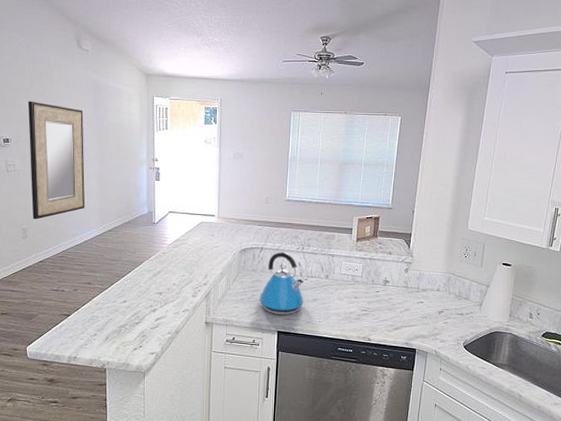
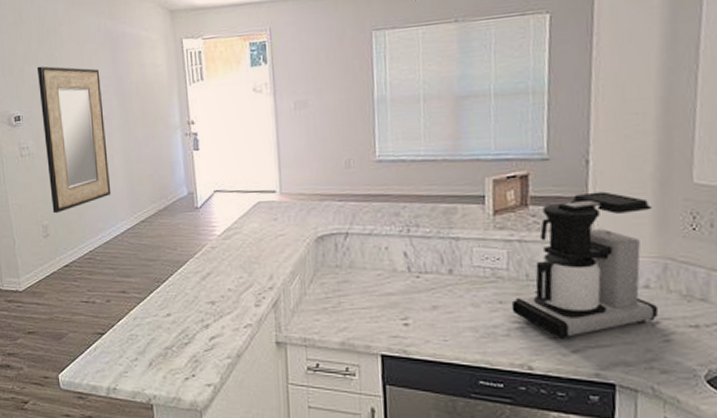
kettle: present [259,252,304,316] -> none [348,238,418,331]
coffee maker: none [362,231,446,321] -> present [511,191,659,339]

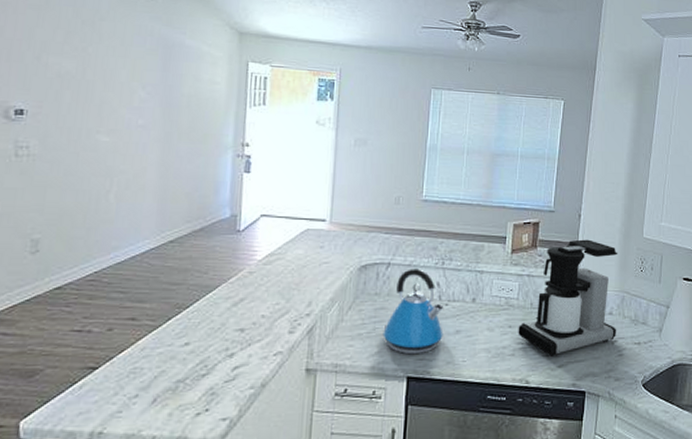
home mirror: present [36,66,111,214] -> none [50,58,145,227]
kettle: none [348,238,418,331] -> present [383,269,443,355]

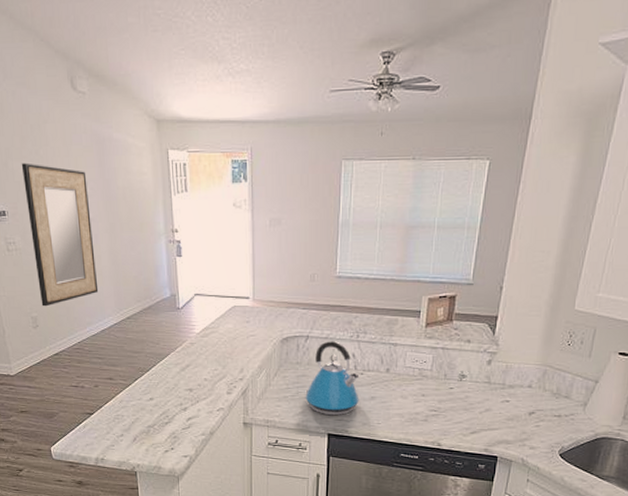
home mirror: none [50,58,145,227] -> present [21,162,99,307]
coffee maker: present [518,239,618,356] -> none [431,312,543,424]

